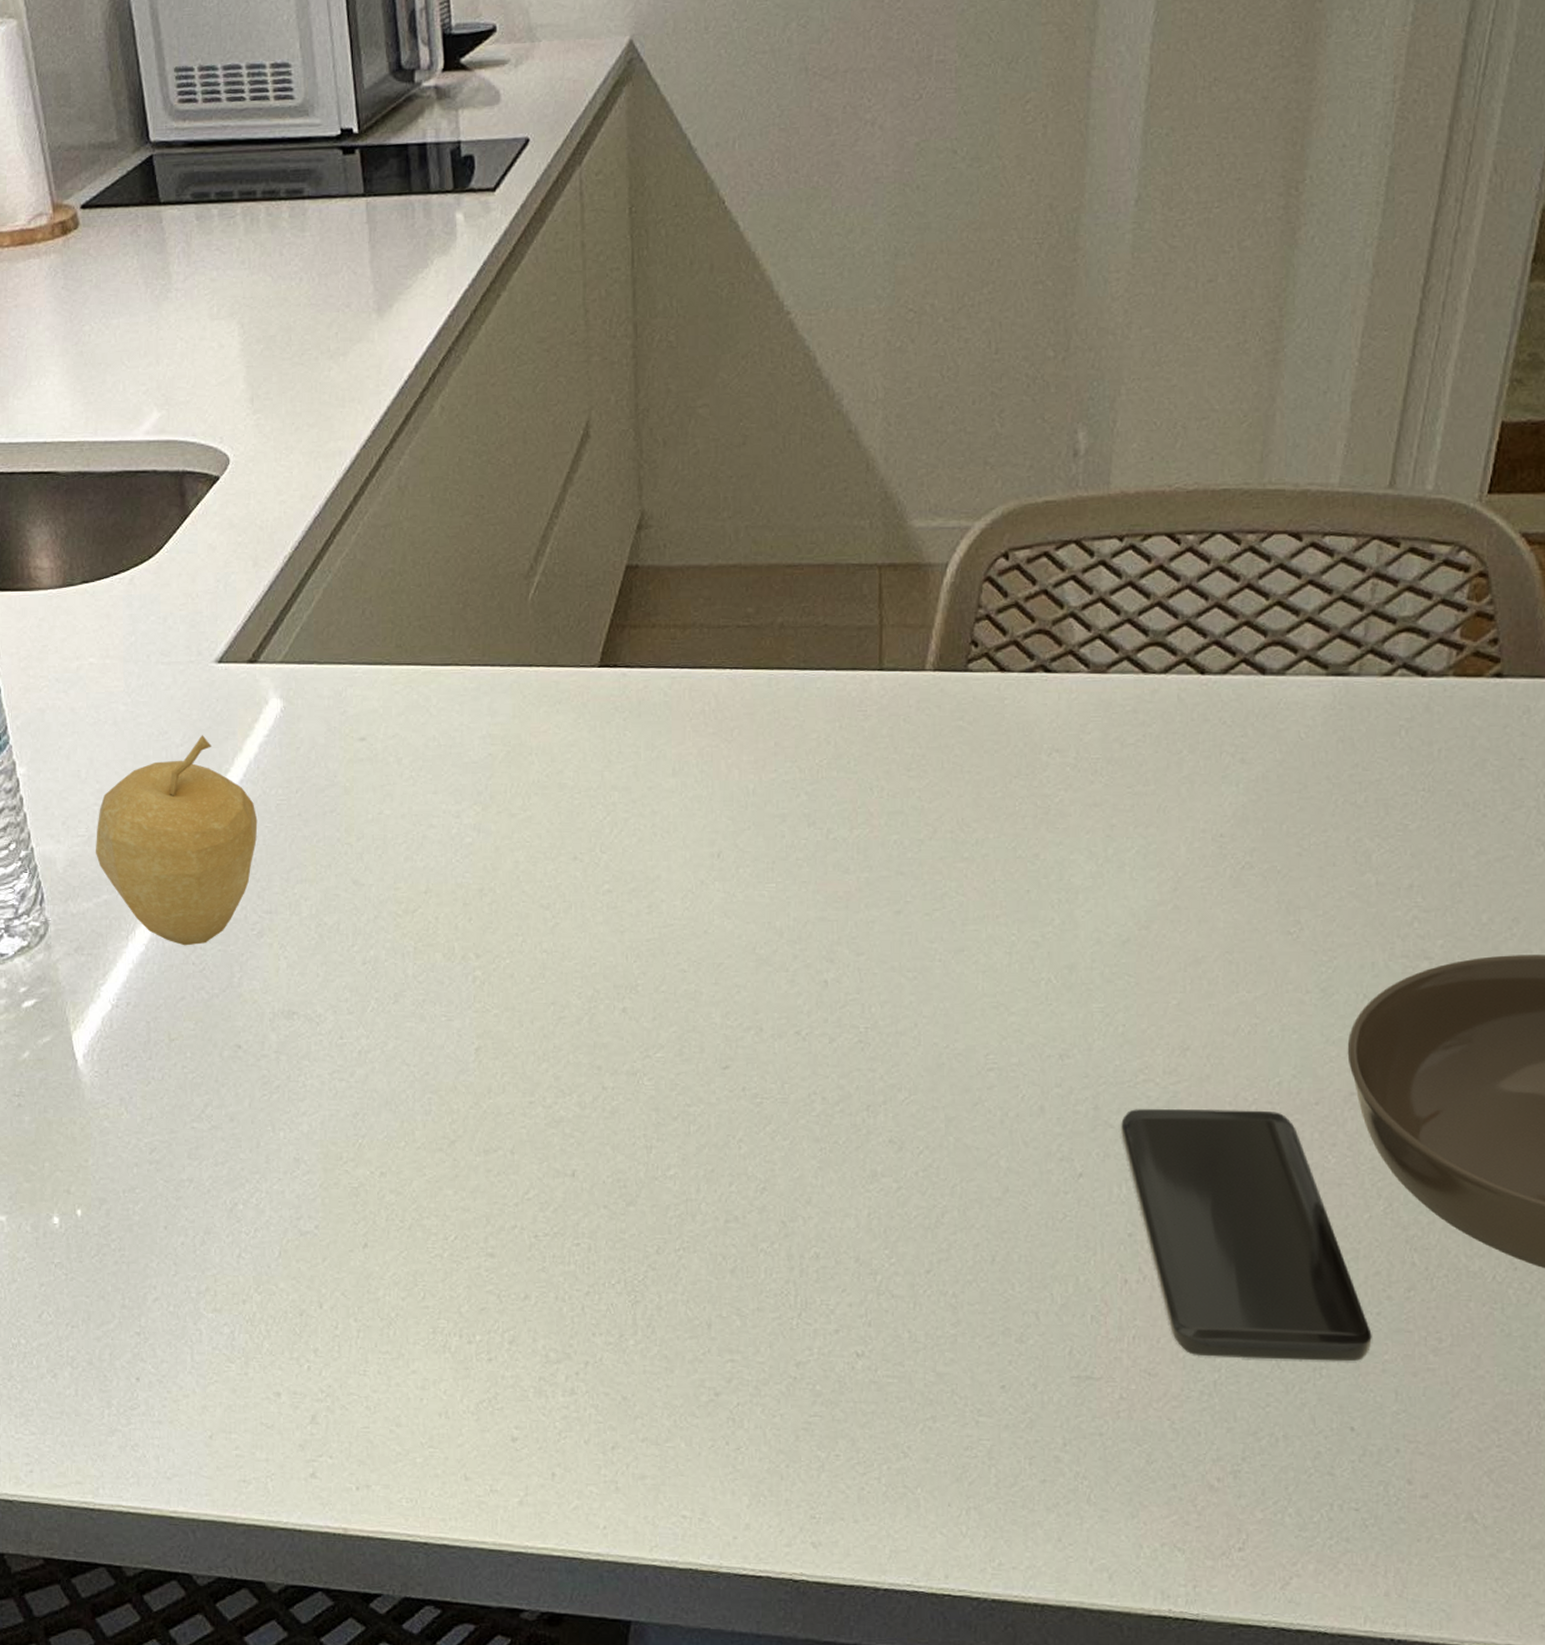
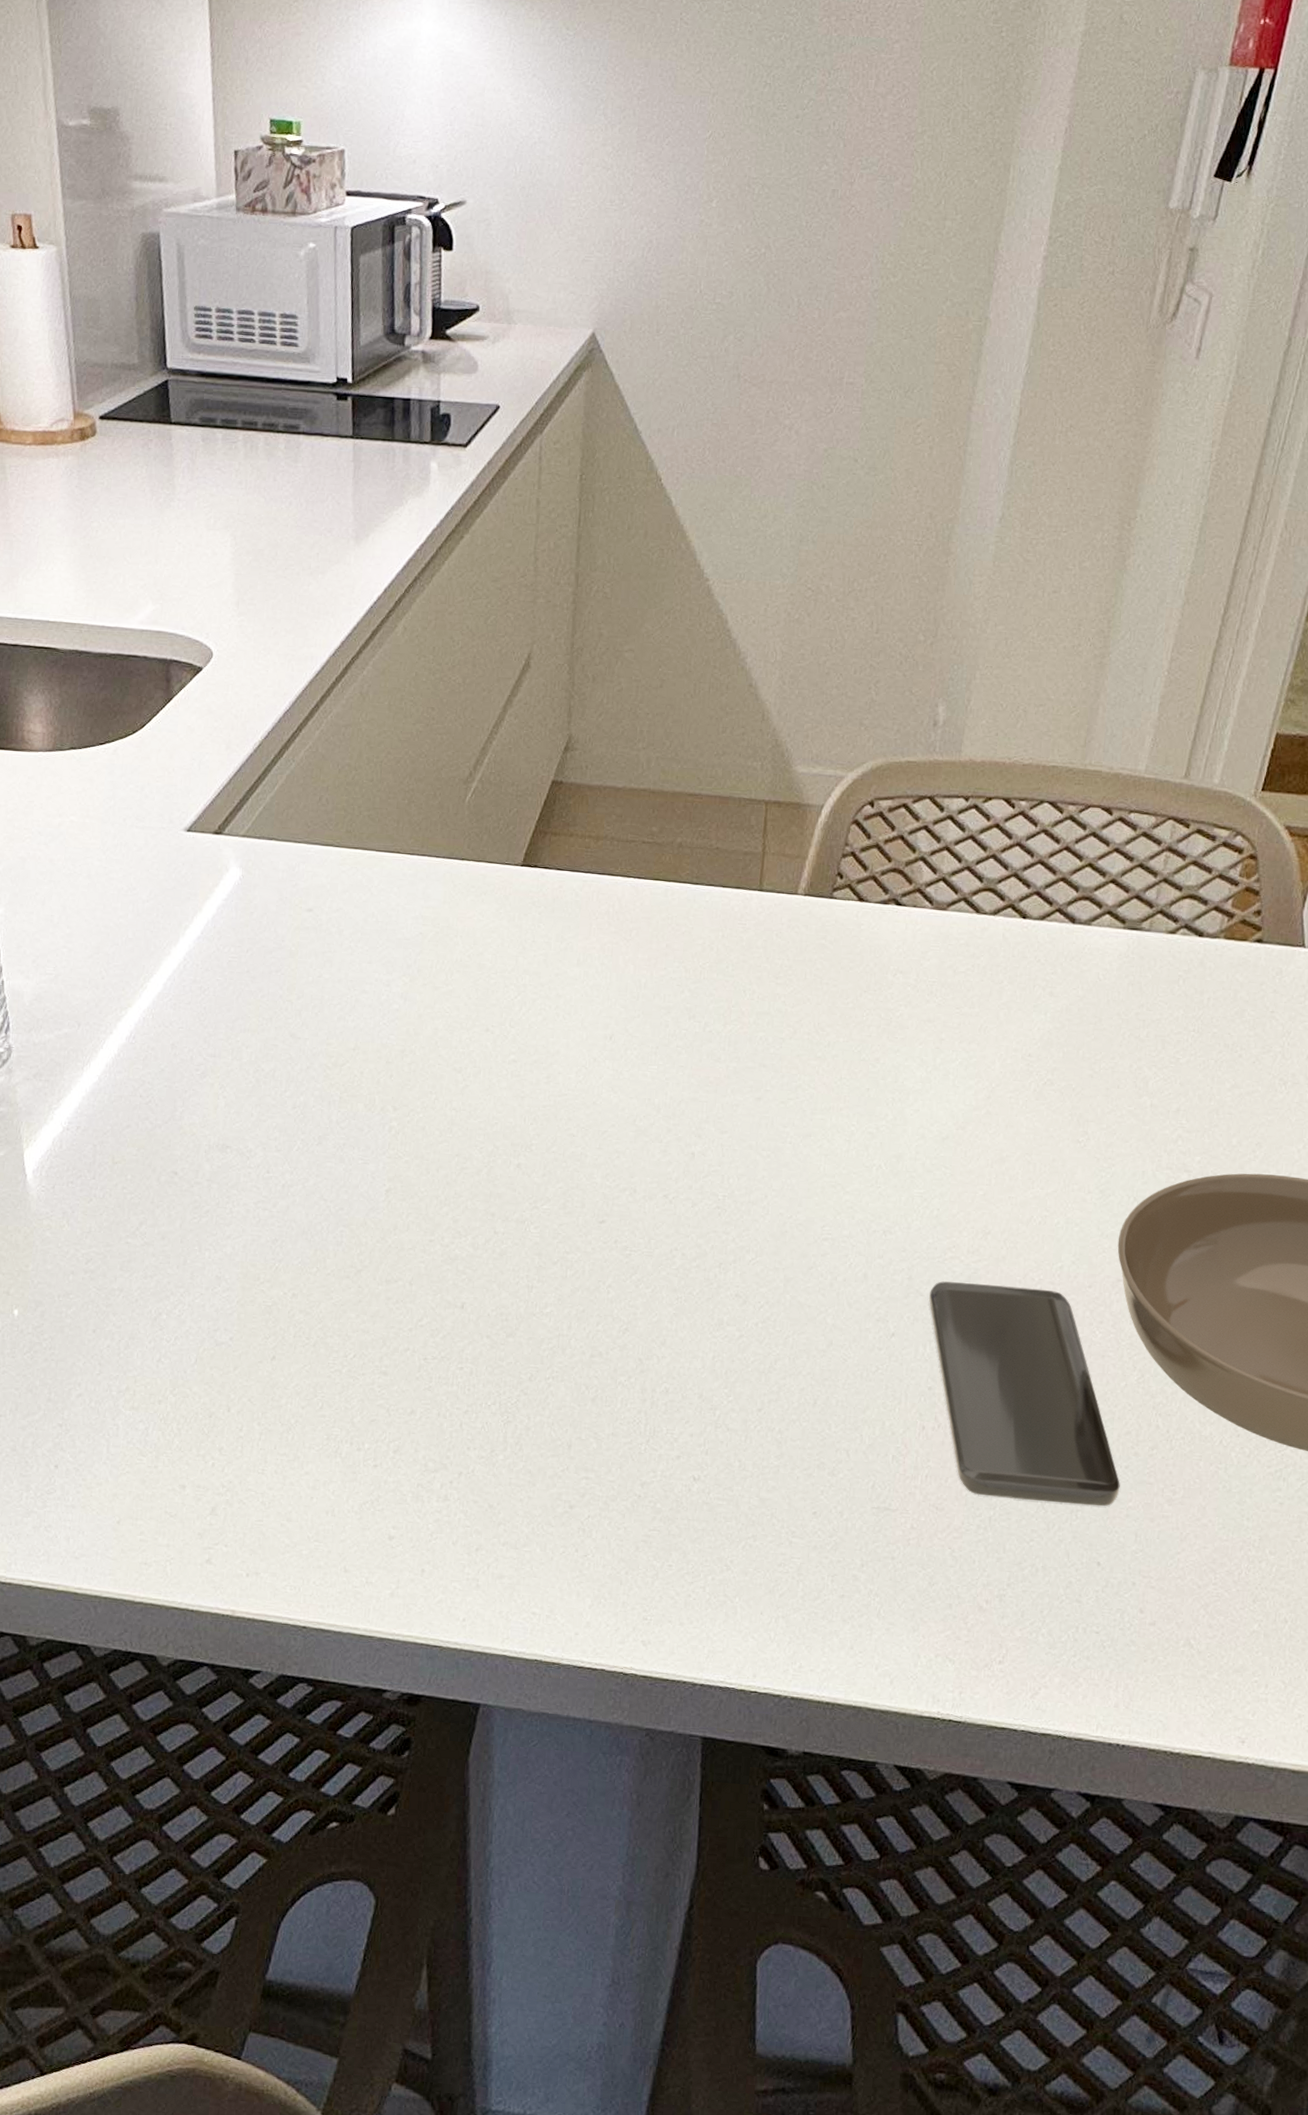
fruit: present [96,735,258,946] -> none [61,894,210,1080]

